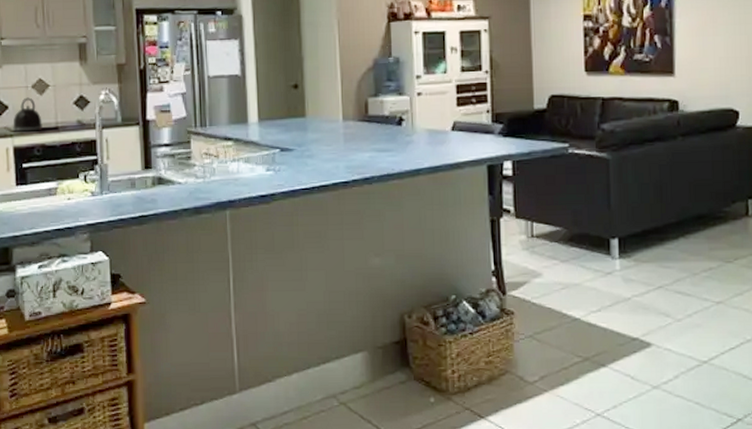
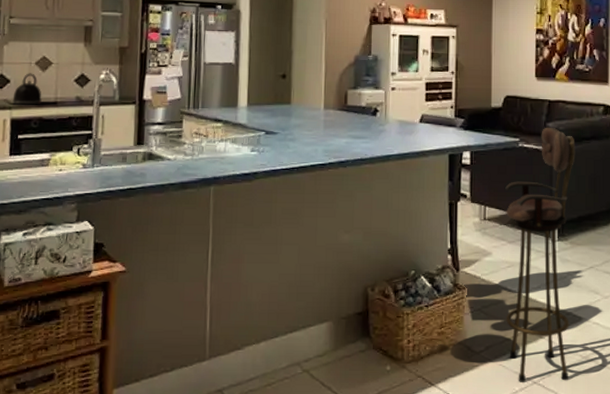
bar stool: none [555,129,637,415] -> present [505,127,575,382]

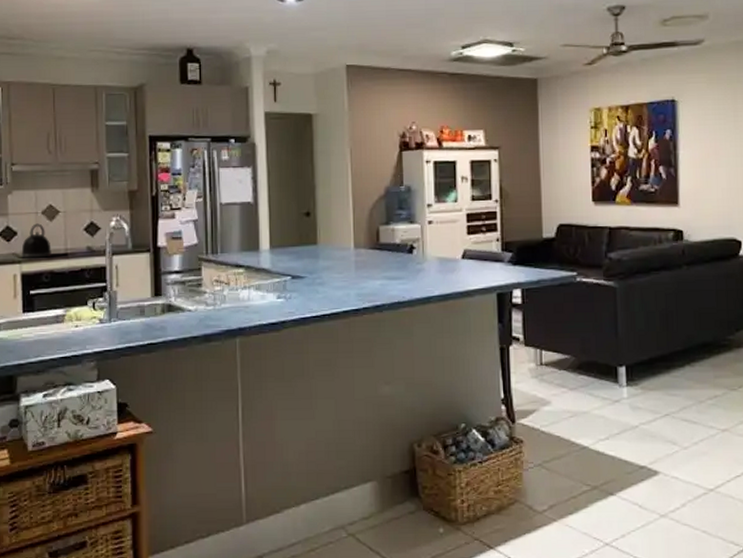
bar stool: present [505,127,575,382] -> none [563,257,645,544]

